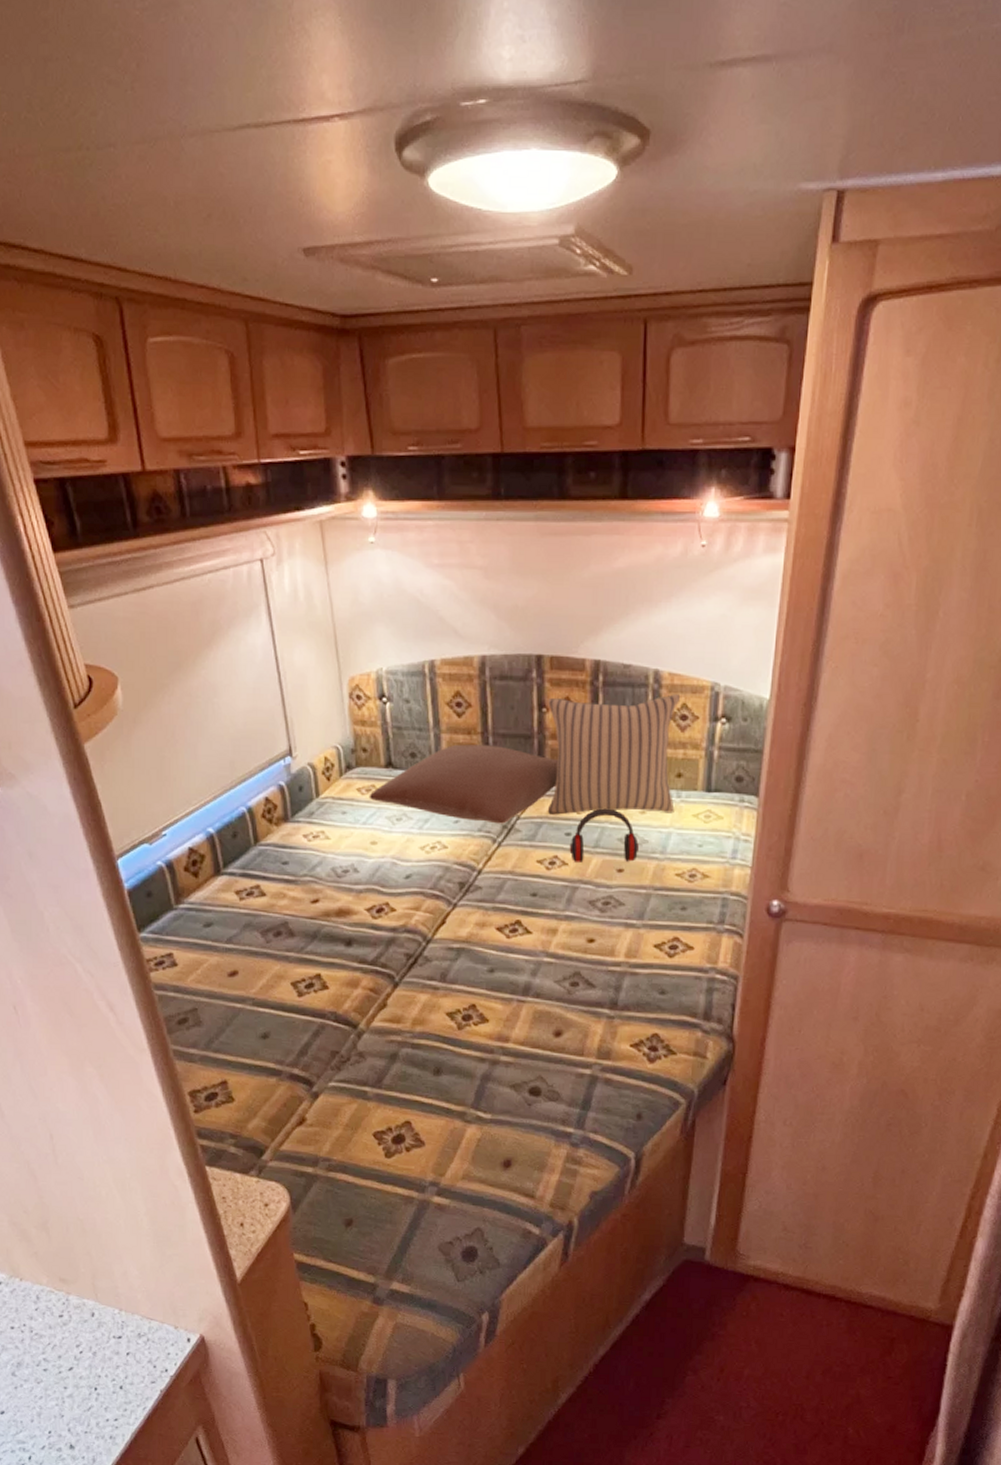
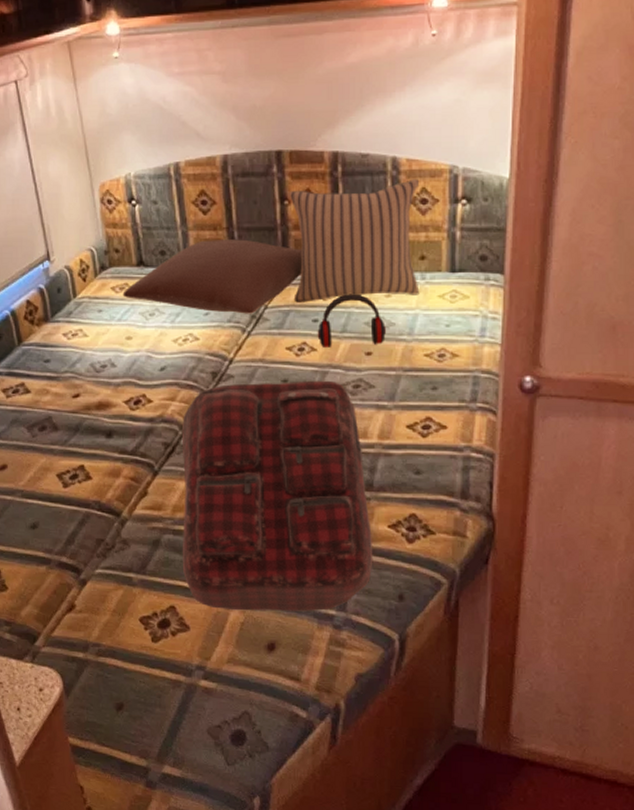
backpack: none [420,895,614,1129] -> present [181,380,372,612]

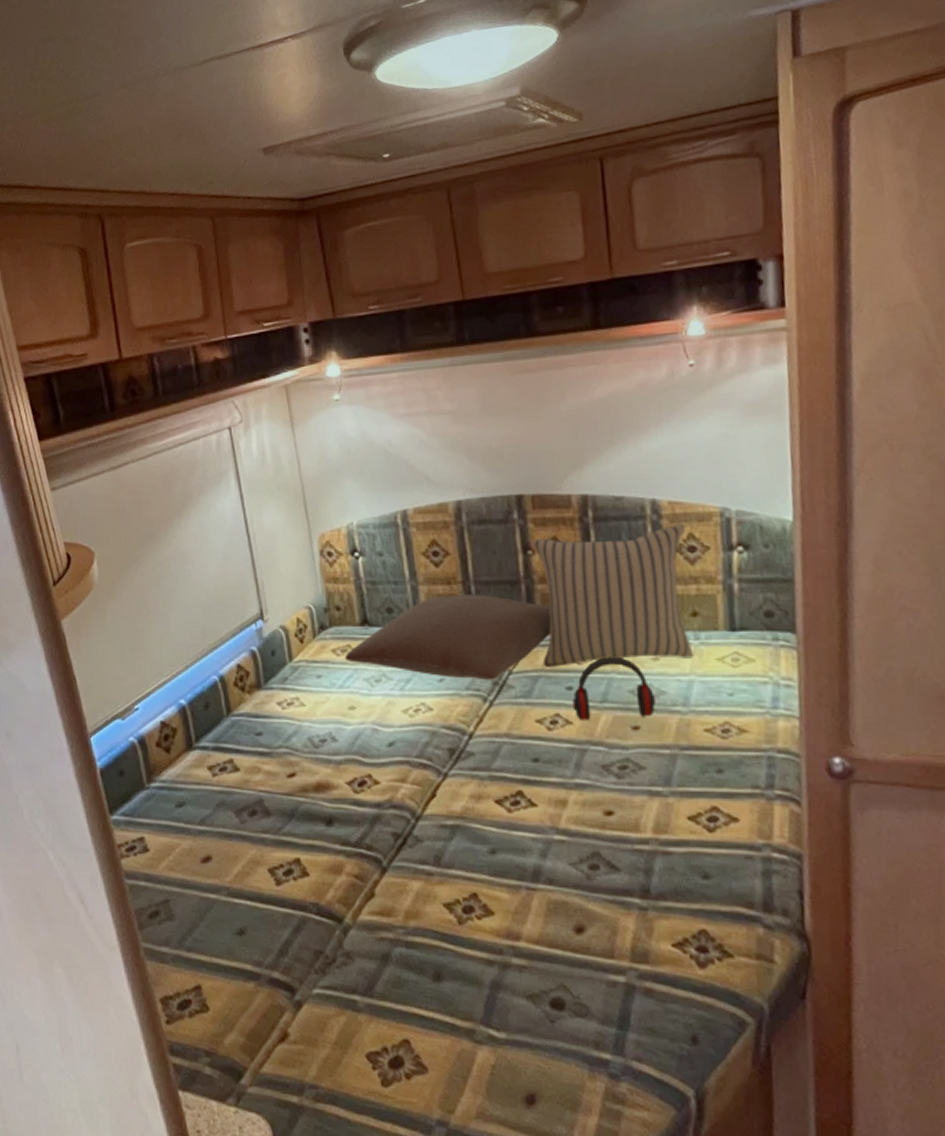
backpack: present [181,380,372,612] -> none [414,759,655,1054]

